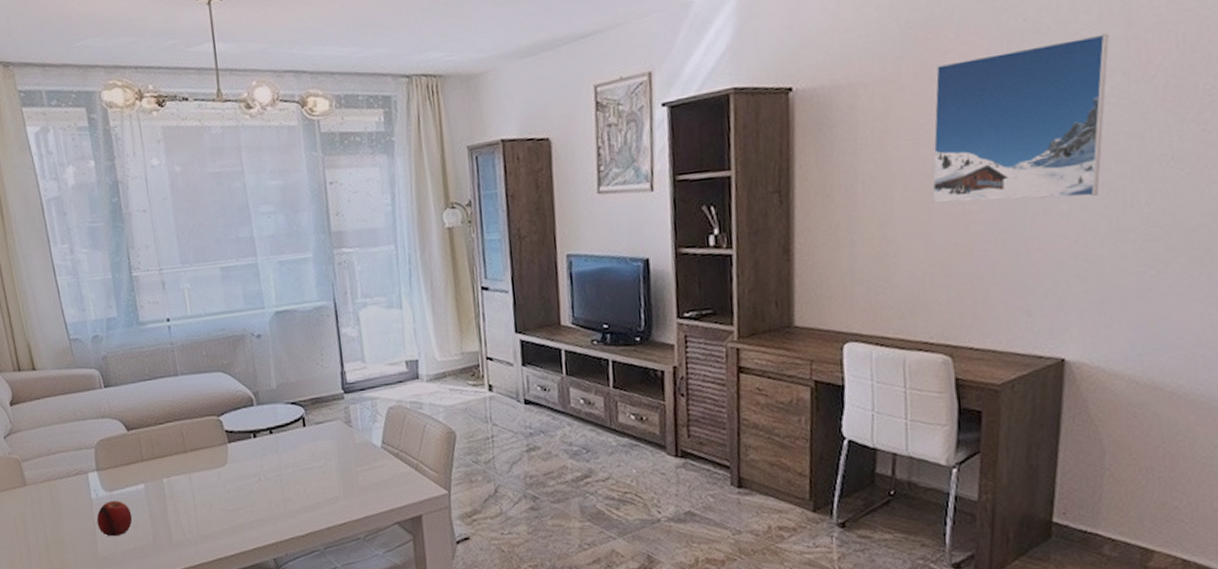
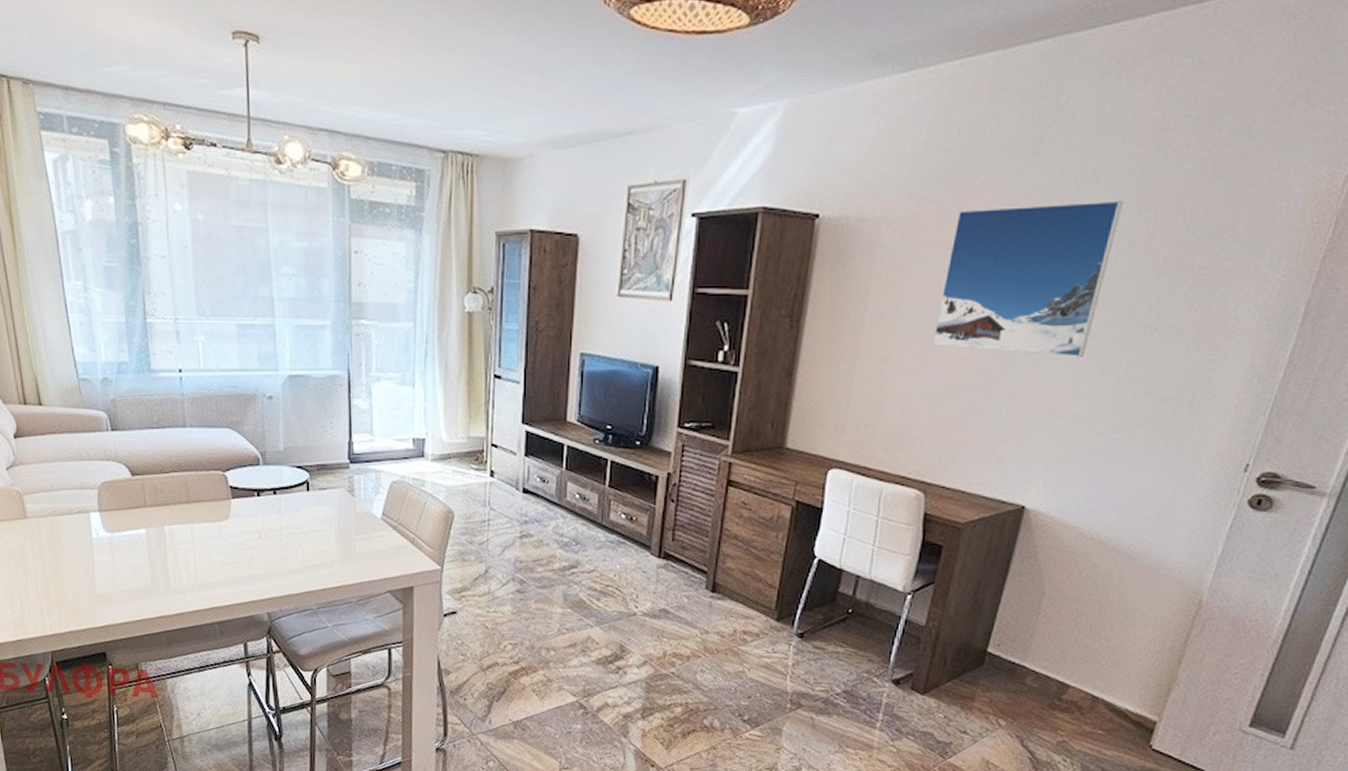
fruit: present [96,501,133,537] -> none [96,542,132,577]

